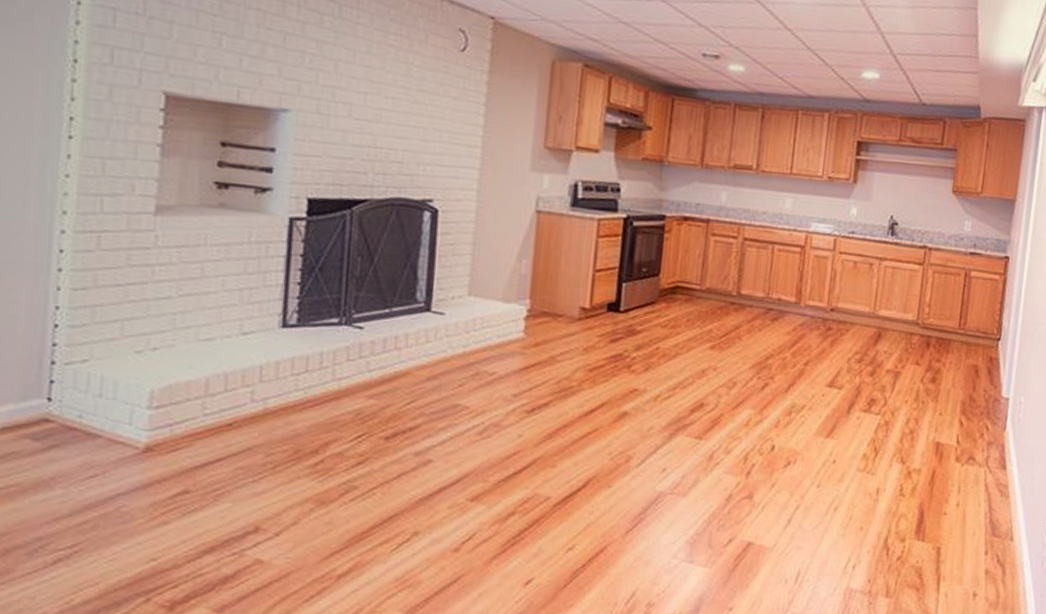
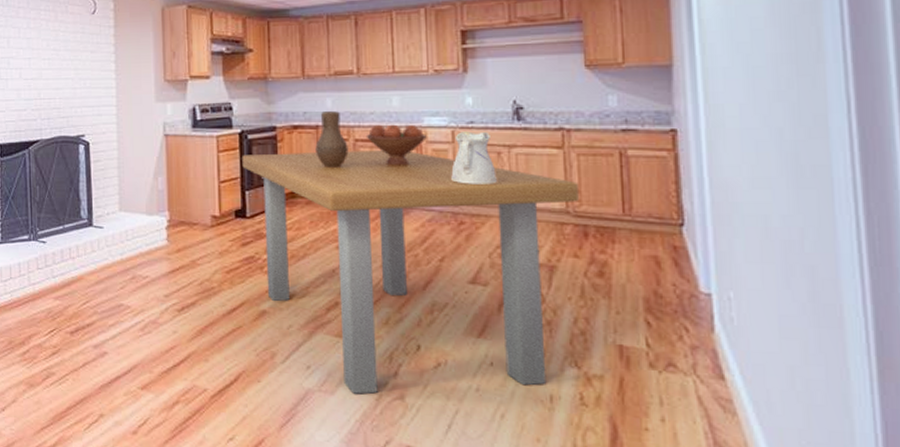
dining table: none [622,243,930,495] -> present [242,149,579,394]
vase: none [702,205,737,266] -> present [315,111,349,168]
fruit bowl: none [755,225,812,270] -> present [366,124,427,166]
pitcher: none [827,240,867,294] -> present [451,131,497,184]

